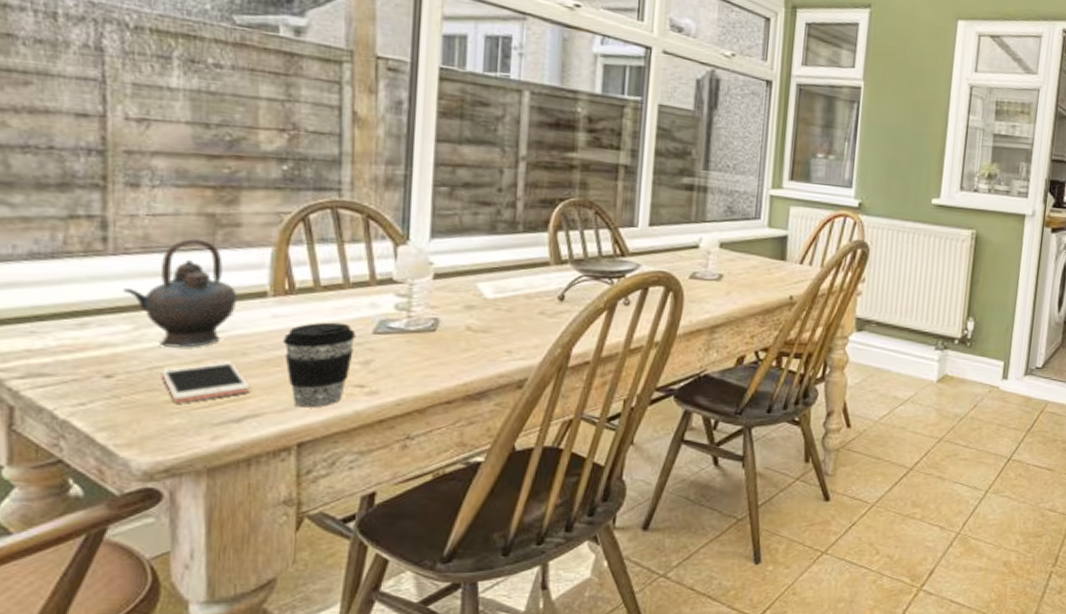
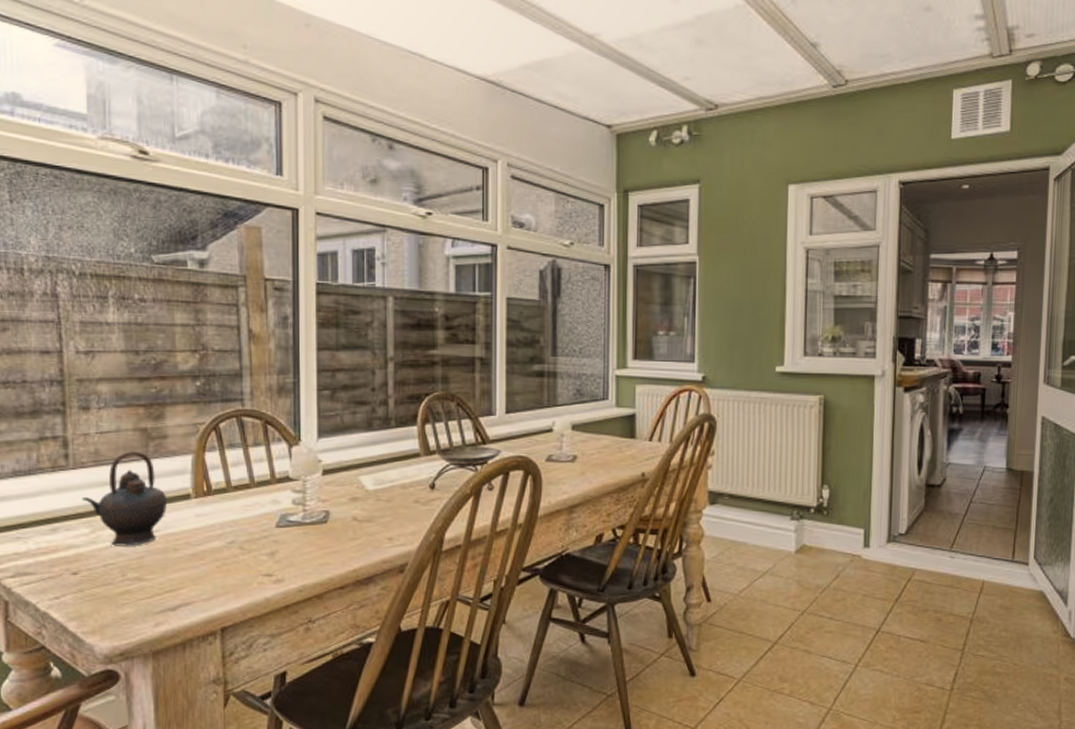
cell phone: present [161,361,250,404] -> none [113,557,182,596]
coffee cup: present [284,322,356,408] -> none [205,518,262,596]

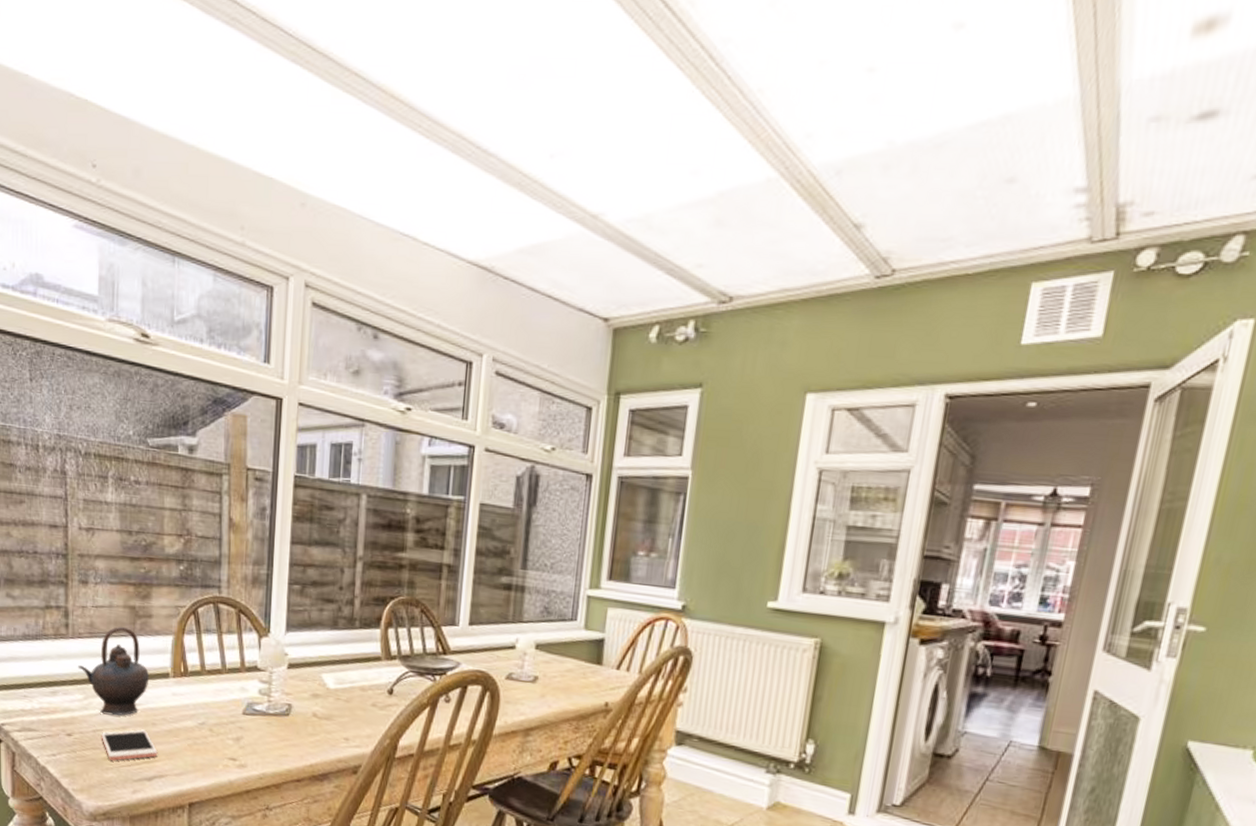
cell phone: none [113,557,182,596] -> present [101,729,158,762]

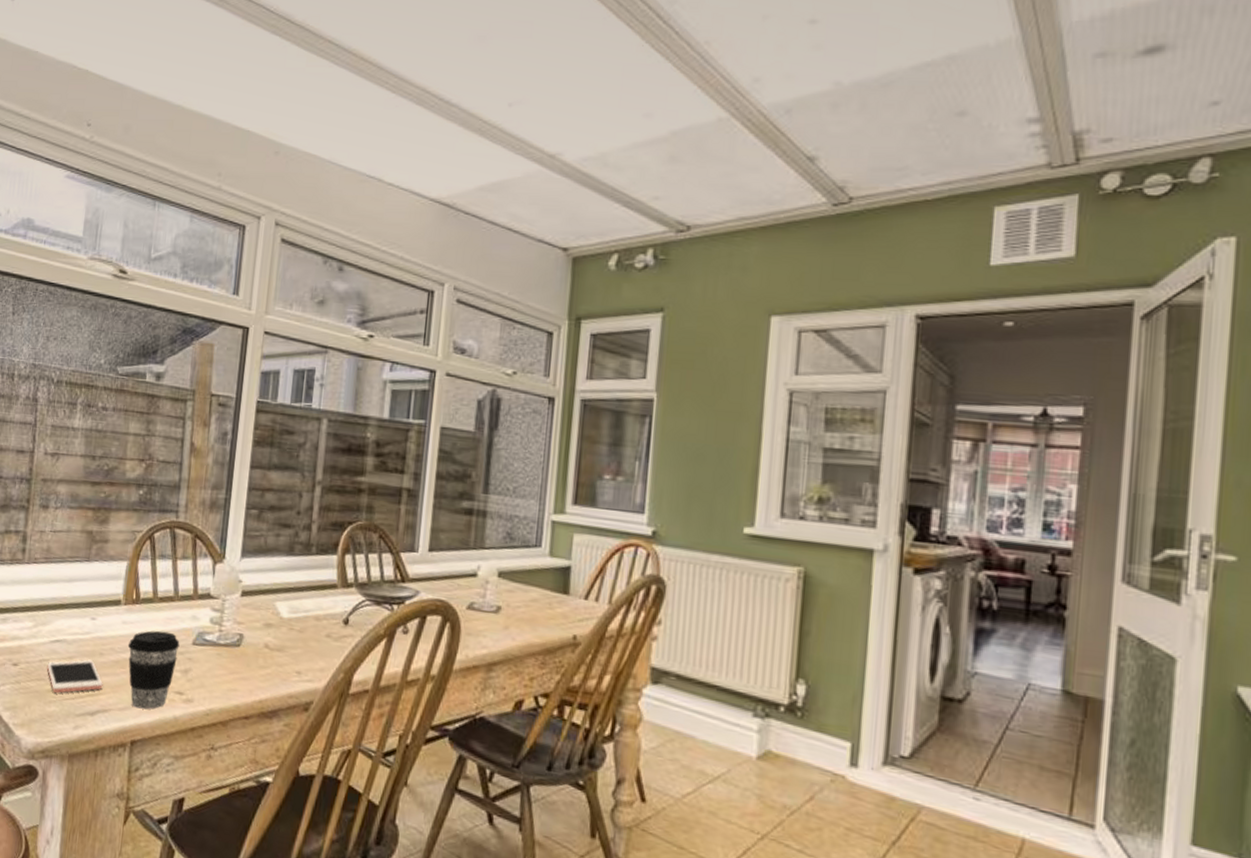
teapot: present [78,627,150,716] -> none [31,552,101,645]
coffee cup: none [180,701,230,775] -> present [128,630,180,710]

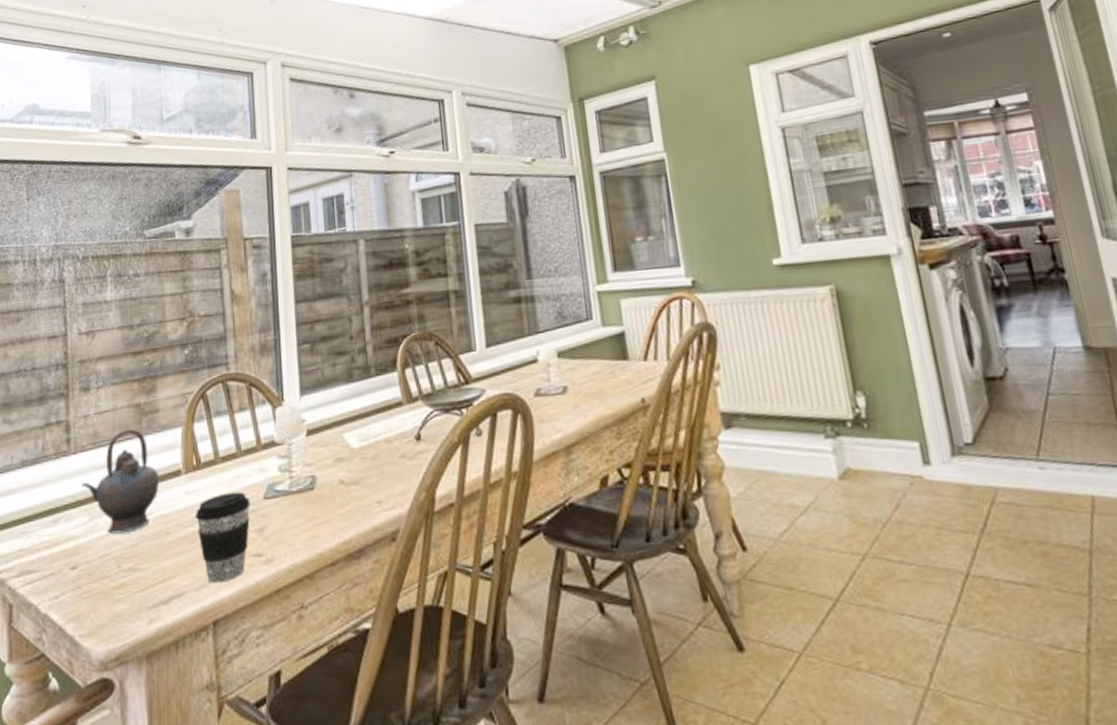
teapot: none [31,552,101,645] -> present [82,429,160,534]
cell phone: present [47,659,103,694] -> none [109,542,174,589]

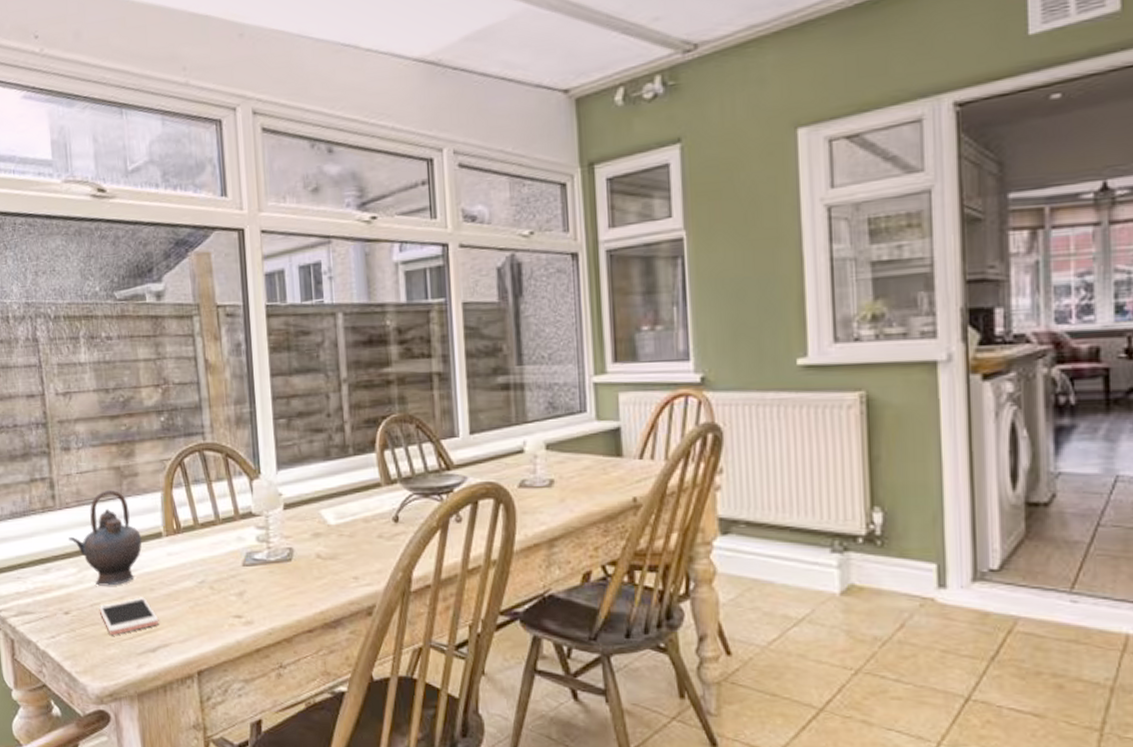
cell phone: none [109,542,174,589] -> present [99,597,159,636]
coffee cup: present [196,491,251,583] -> none [178,557,230,638]

